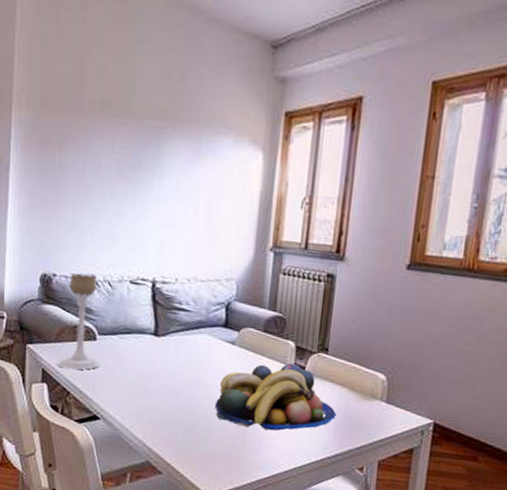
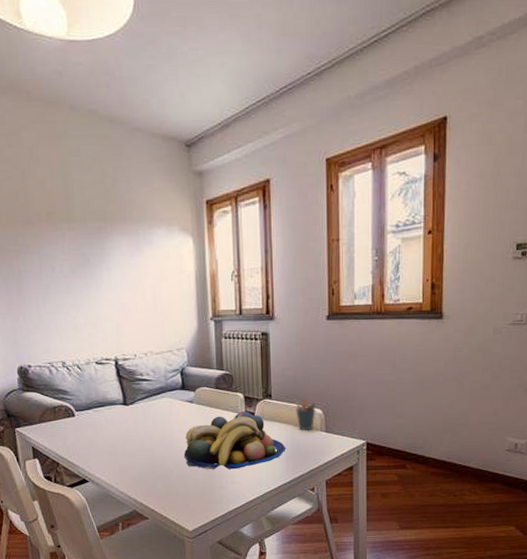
candle holder: present [57,274,100,370] -> none [43,361,81,444]
pen holder: none [354,358,379,397] -> present [294,399,316,430]

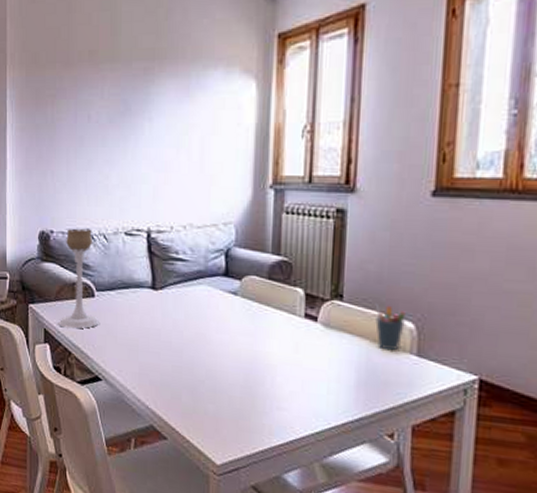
candle holder: none [43,361,81,444] -> present [58,228,99,329]
fruit bowl: present [183,411,286,470] -> none [219,312,358,391]

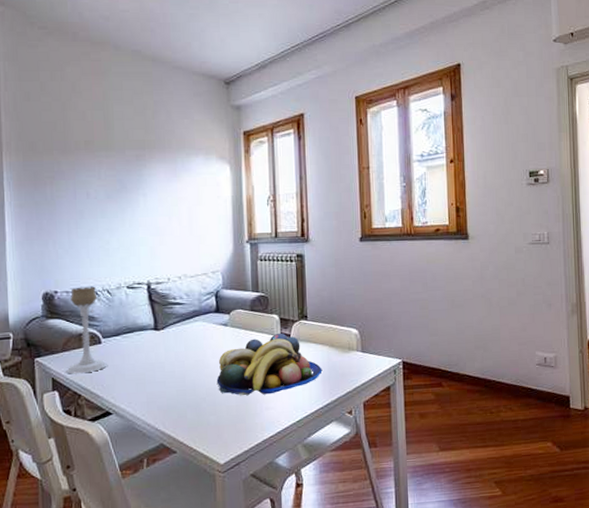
fruit bowl: none [219,312,358,391] -> present [216,332,323,396]
pen holder: present [375,304,406,350] -> none [330,319,351,351]

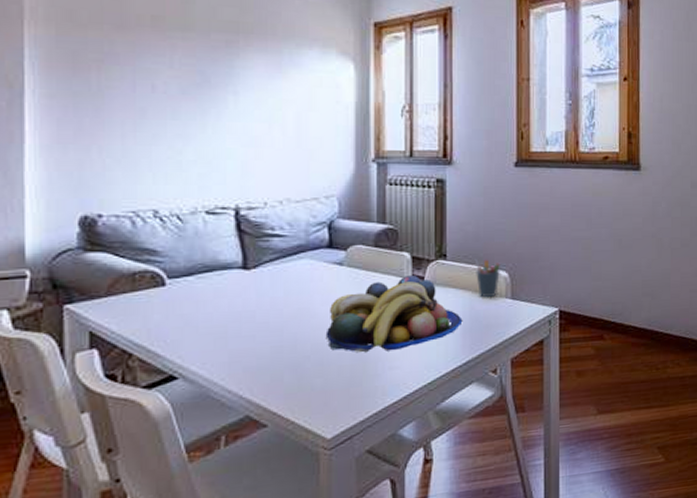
candle holder: present [66,286,107,374] -> none [112,210,173,327]
pen holder: none [330,319,351,351] -> present [474,259,500,297]

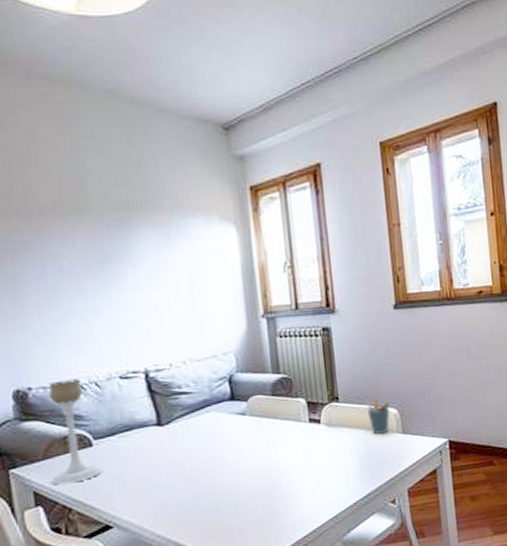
candle holder: none [112,210,173,327] -> present [49,379,102,486]
fruit bowl: present [325,274,463,353] -> none [236,418,360,494]

